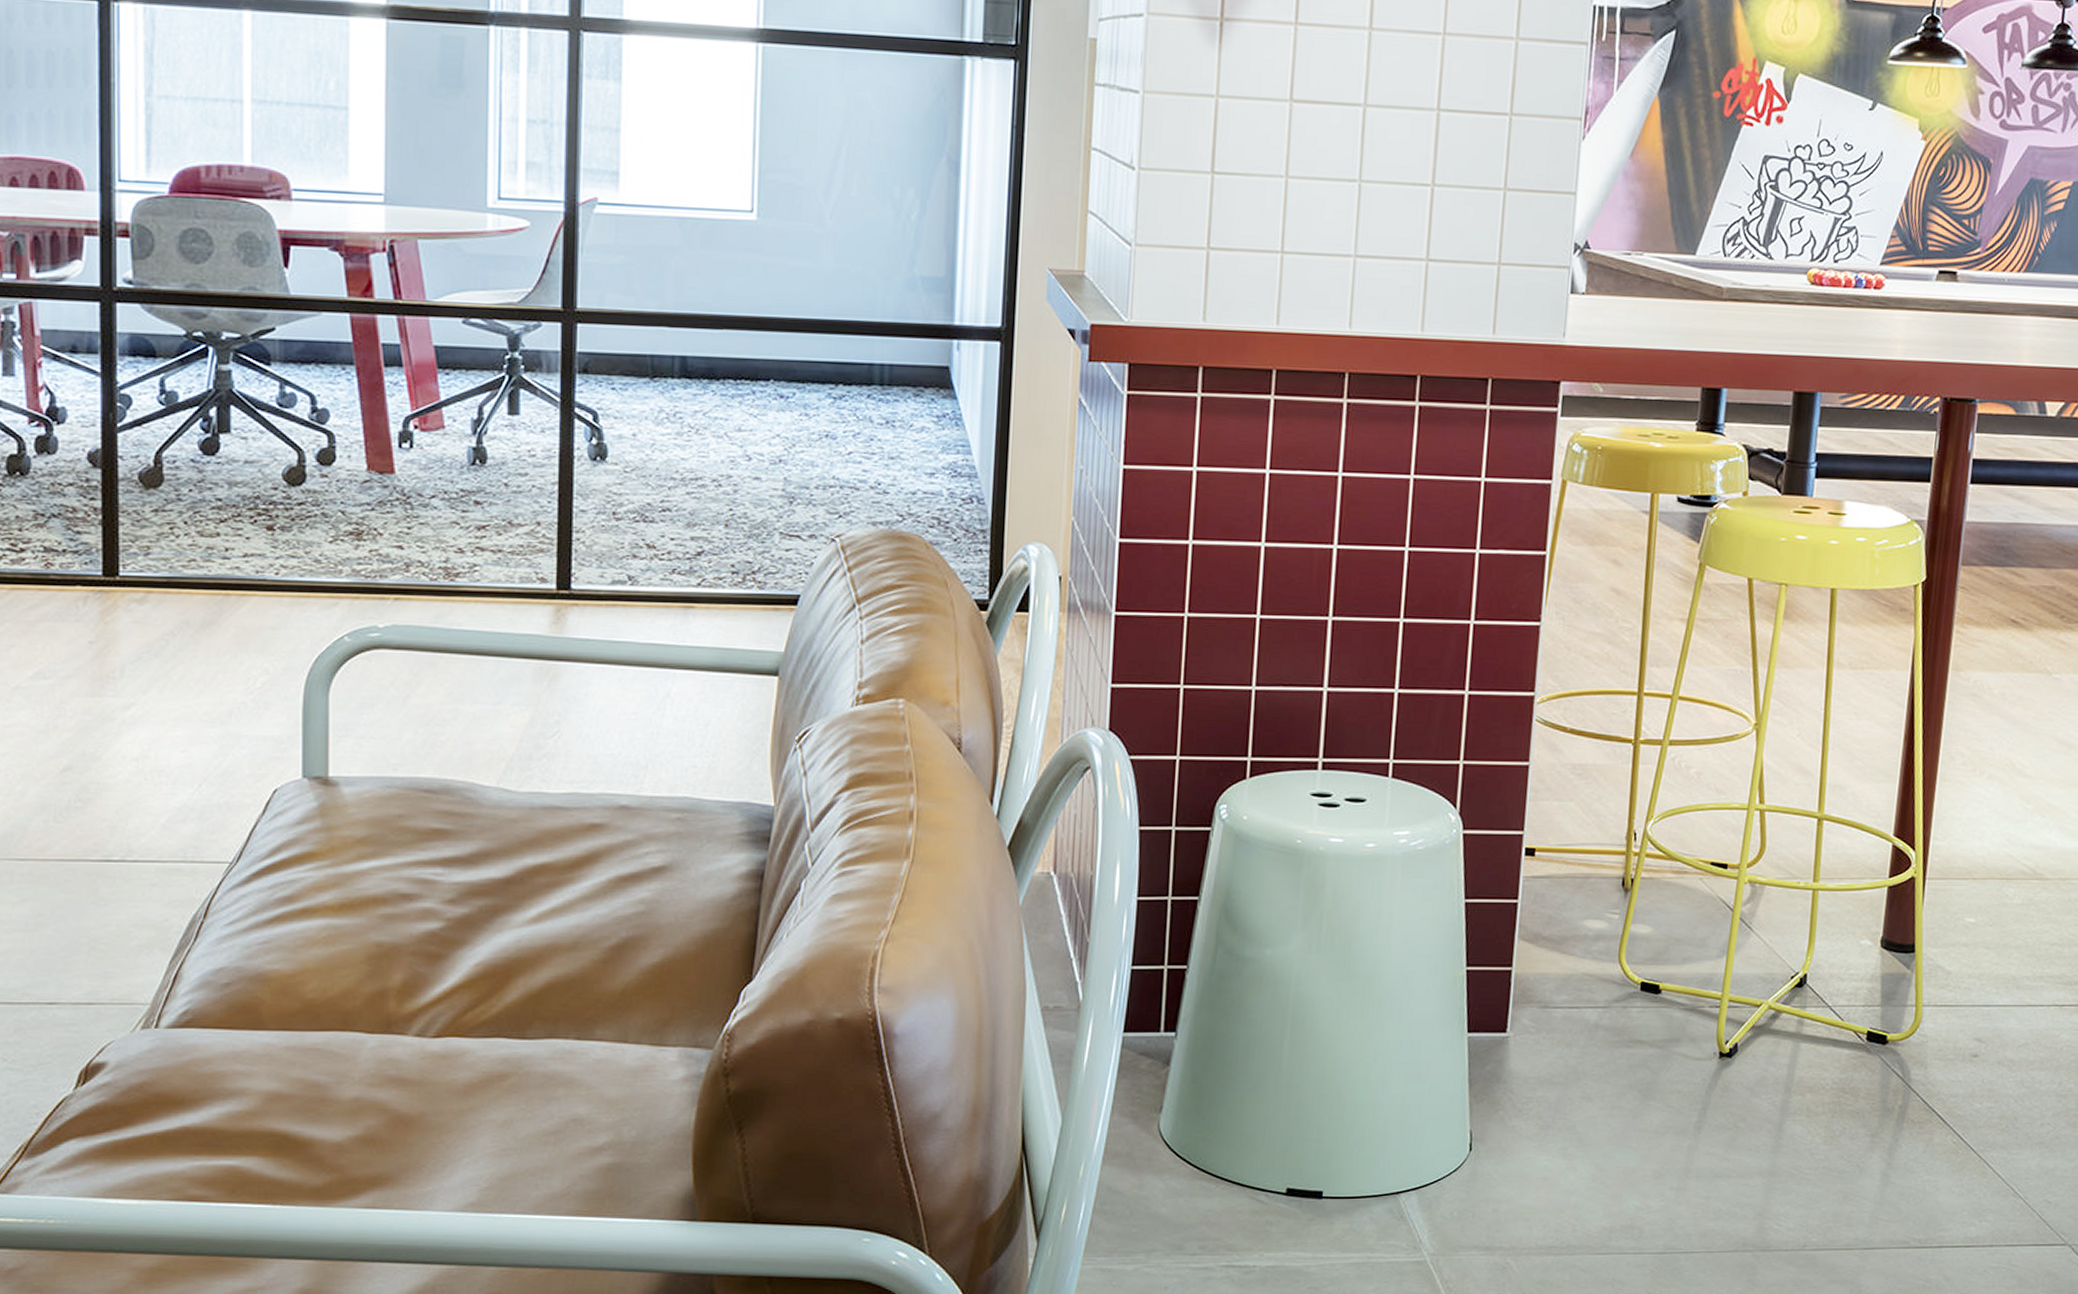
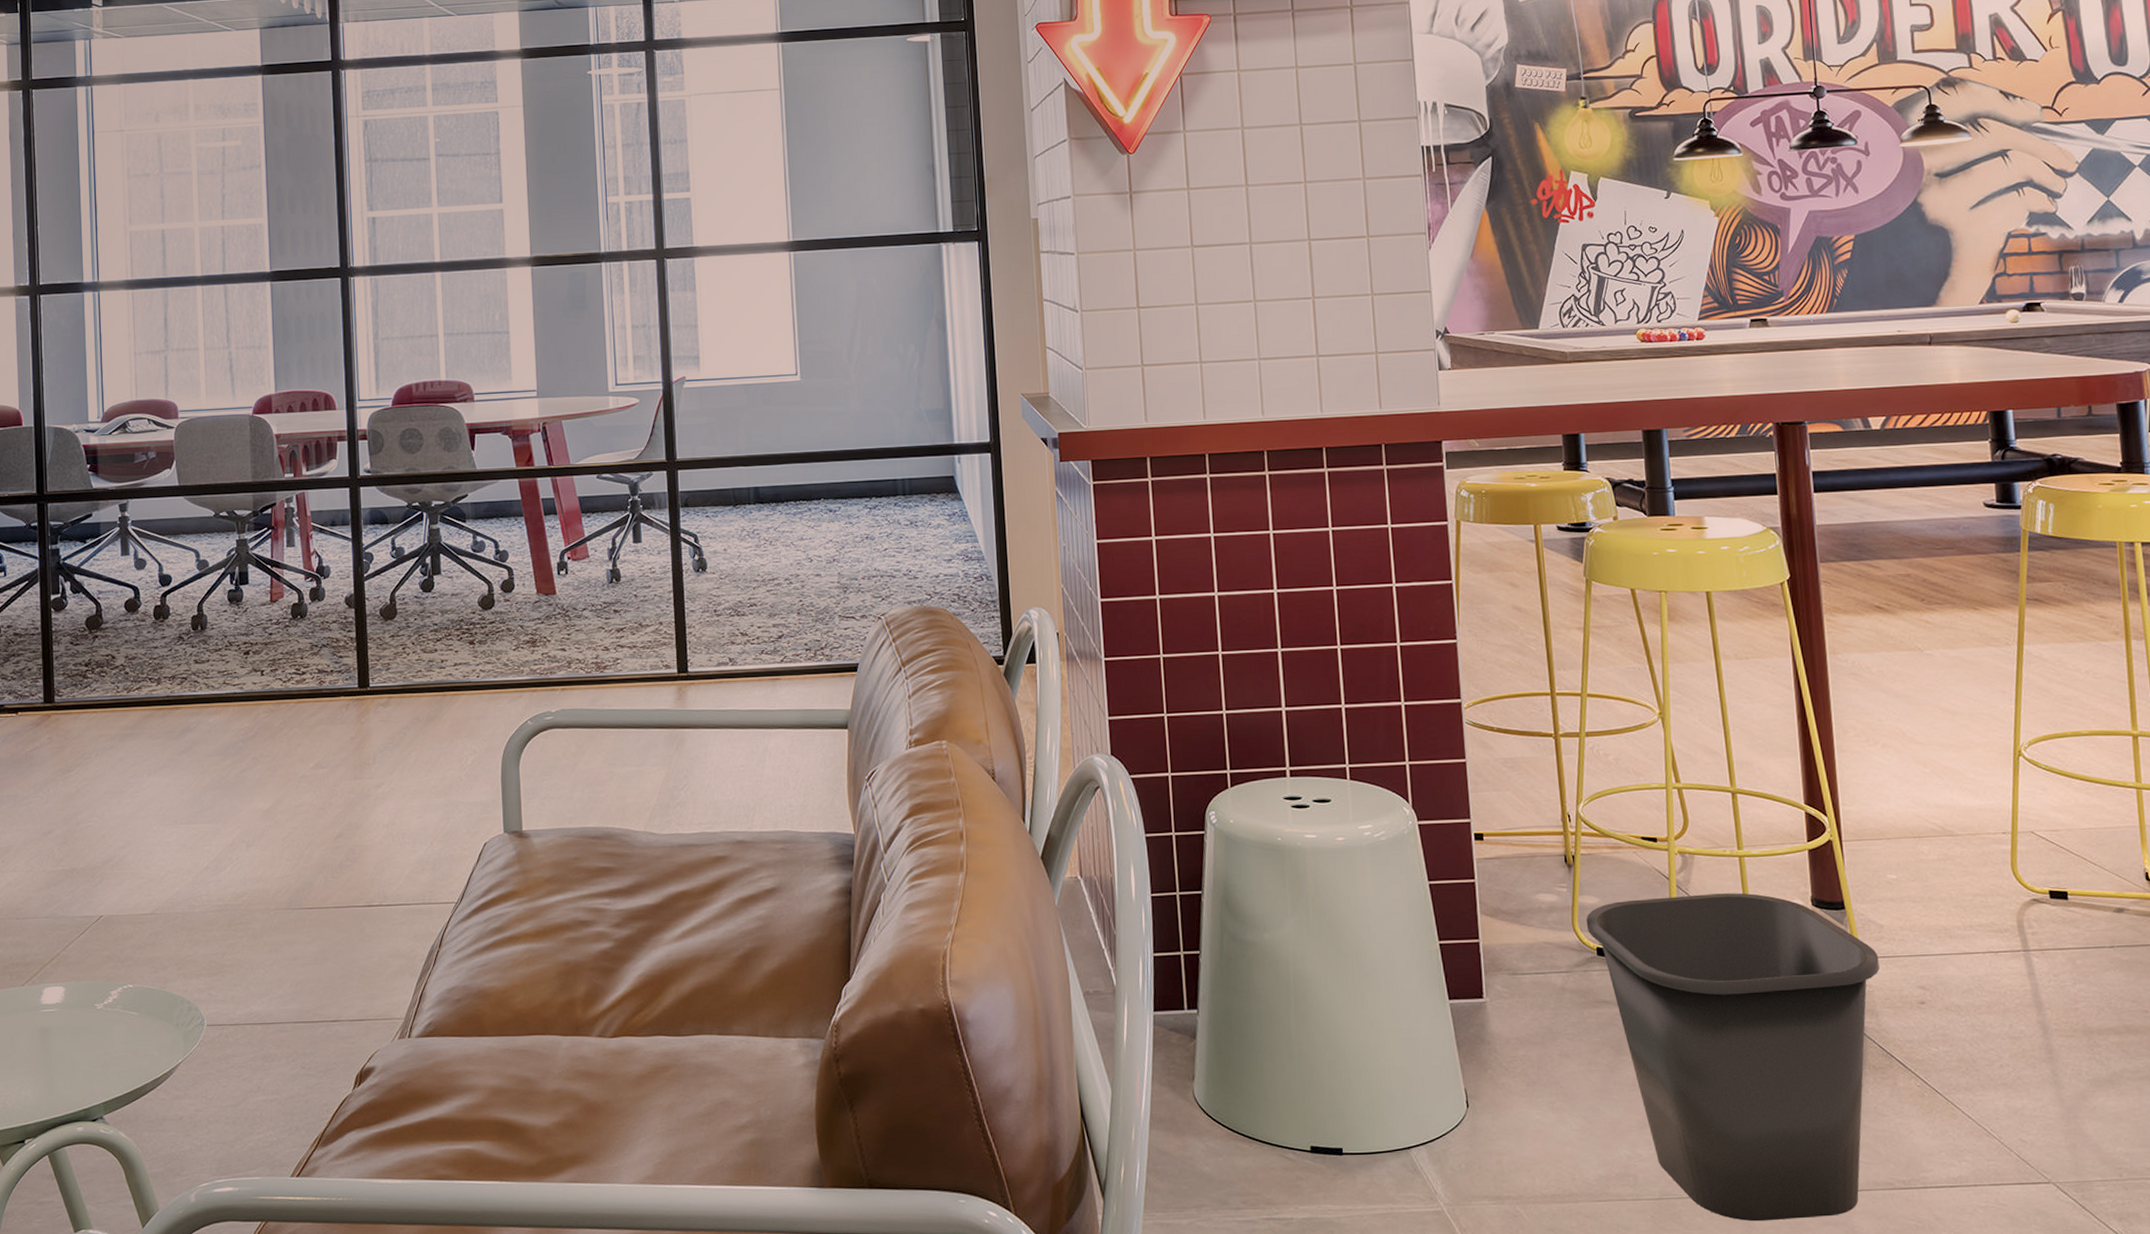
waste bin: none [1634,929,1940,1278] -> present [1586,893,1880,1222]

